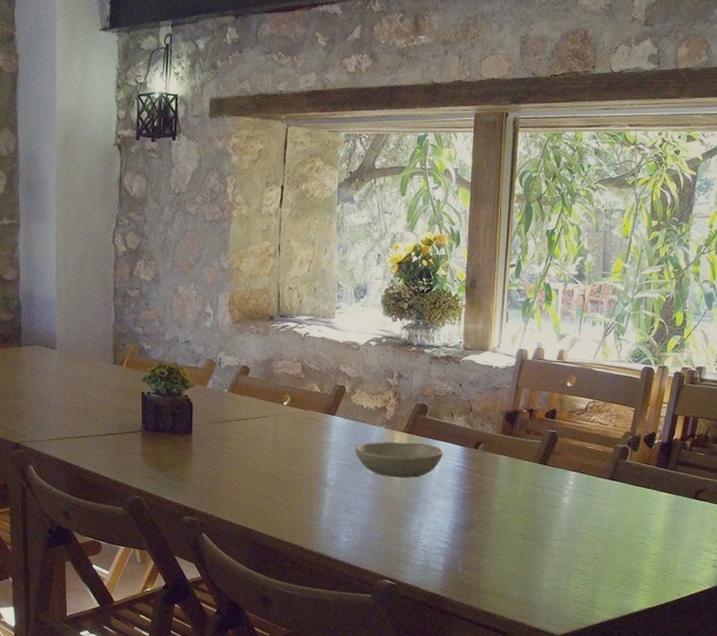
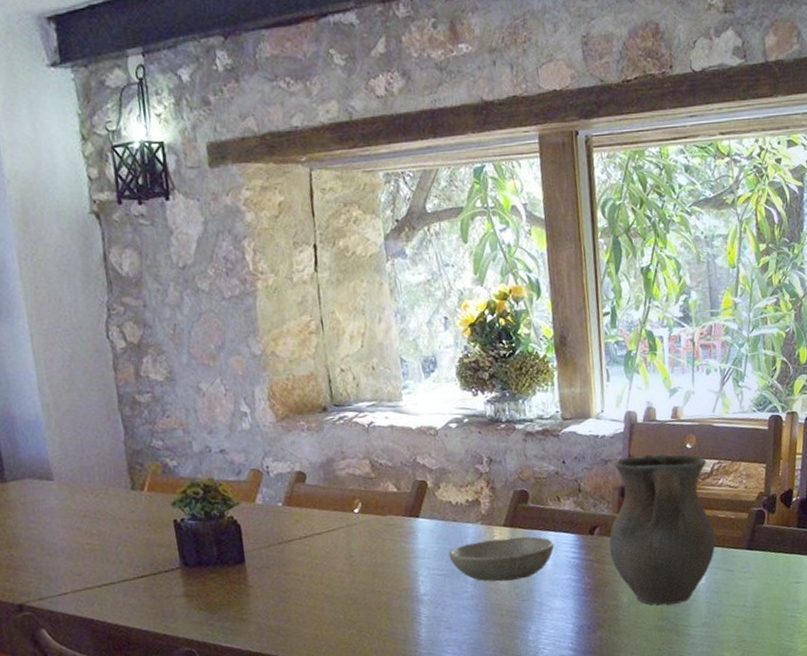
ceramic pitcher: none [489,387,583,517] -> present [609,452,716,605]

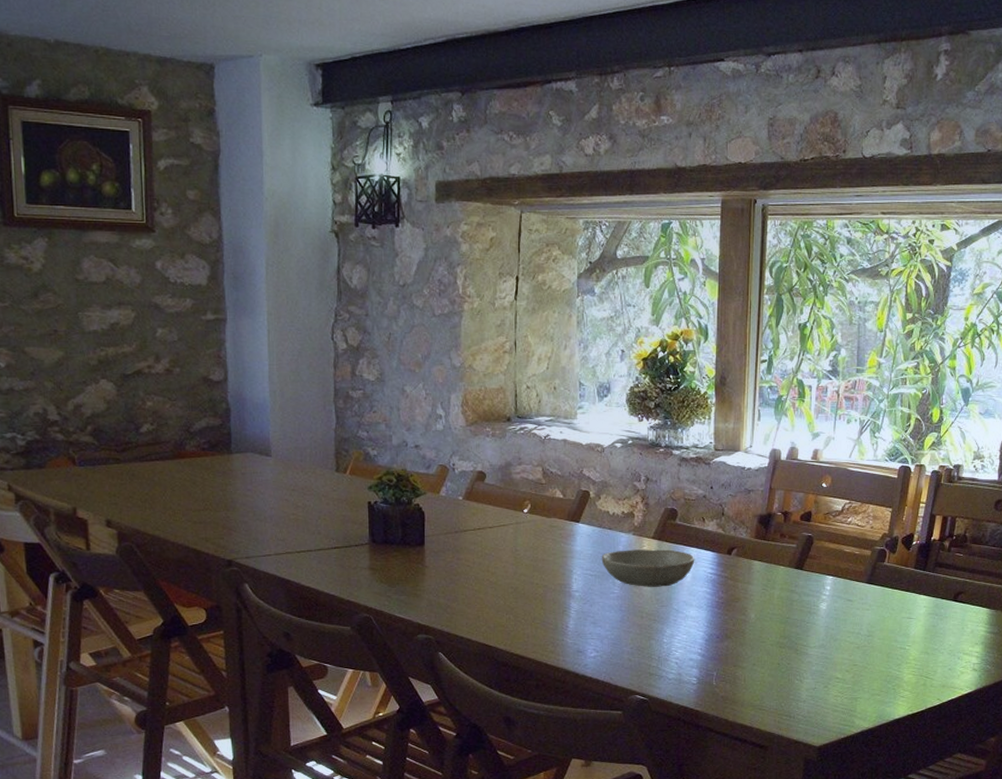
ceramic pitcher: present [609,452,716,605] -> none [743,488,839,625]

